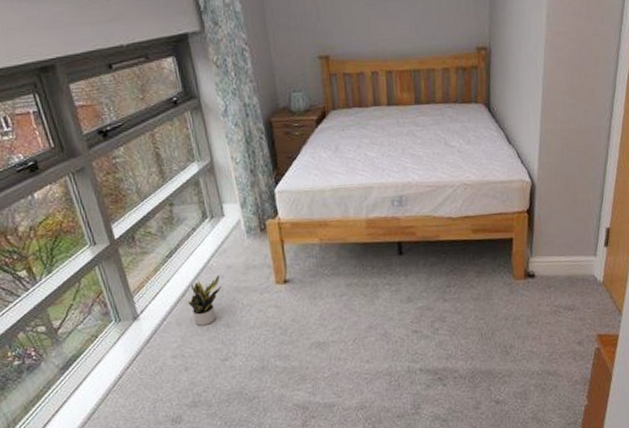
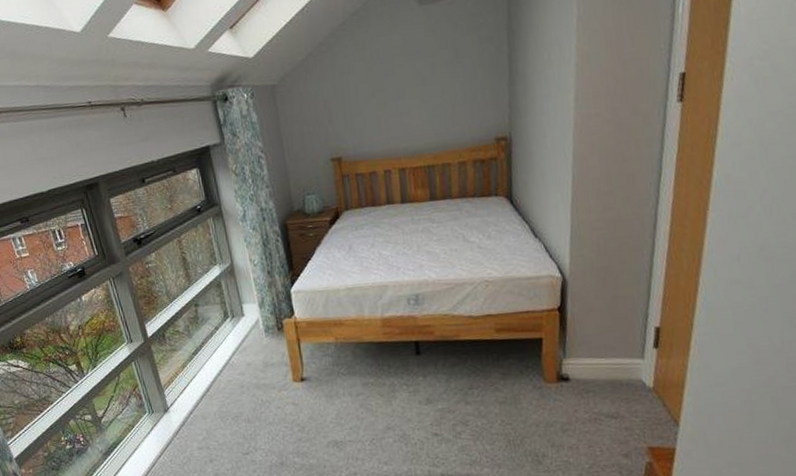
potted plant: present [187,275,222,326] -> none [212,372,242,420]

